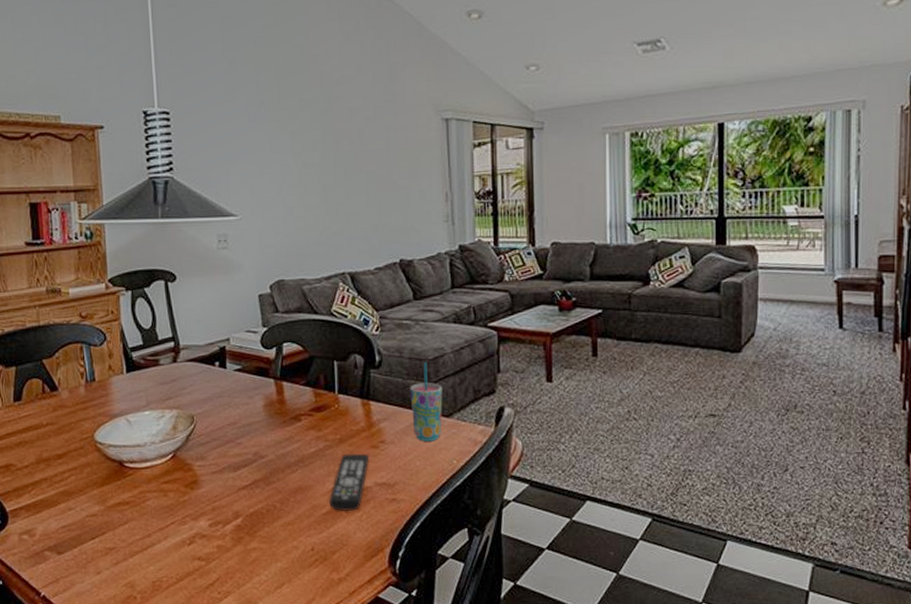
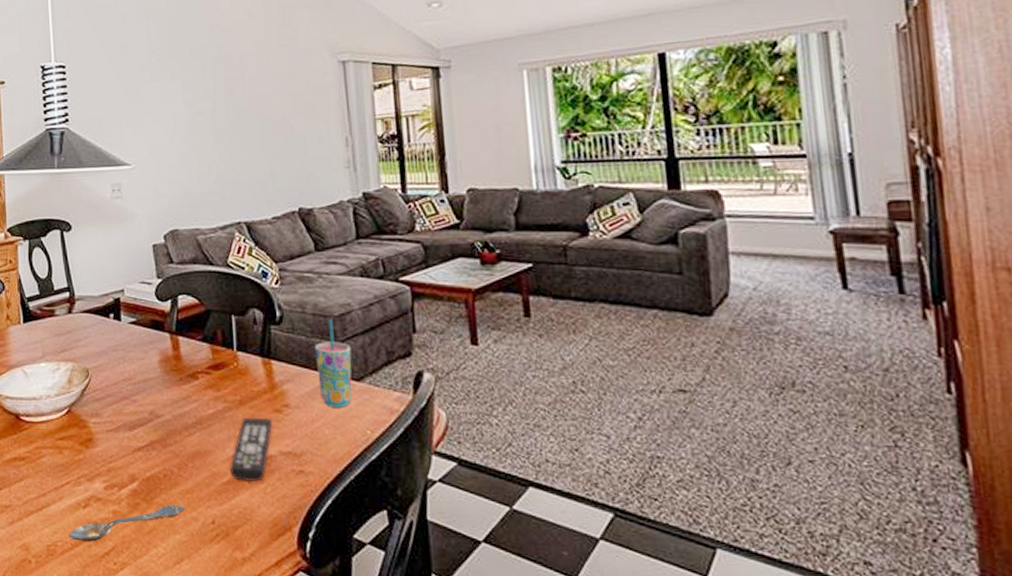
spoon: none [173,536,287,575] -> present [68,504,185,542]

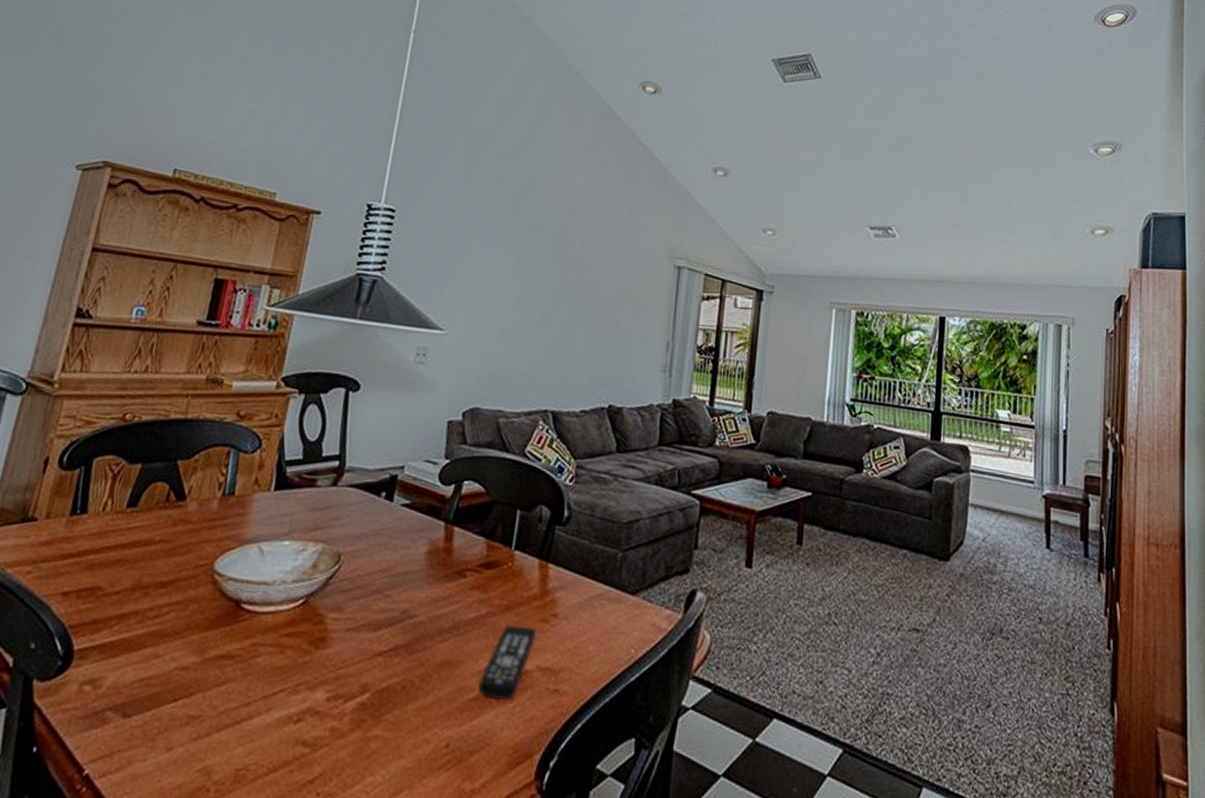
spoon: present [68,504,185,542] -> none [267,722,419,767]
cup: present [314,319,352,408] -> none [592,525,632,622]

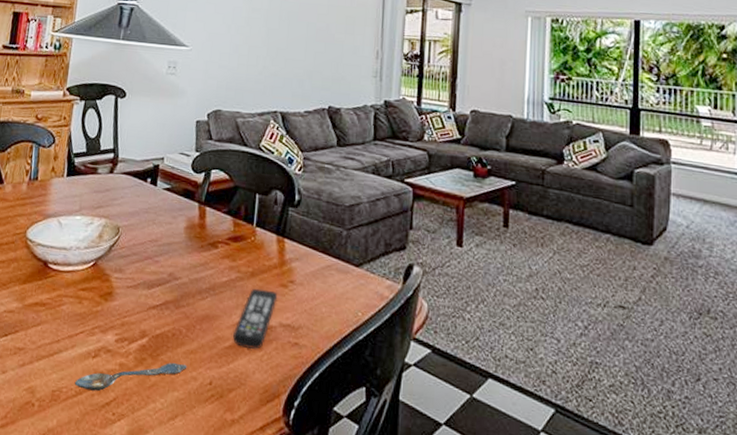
spoon: none [267,722,419,767] -> present [74,362,187,392]

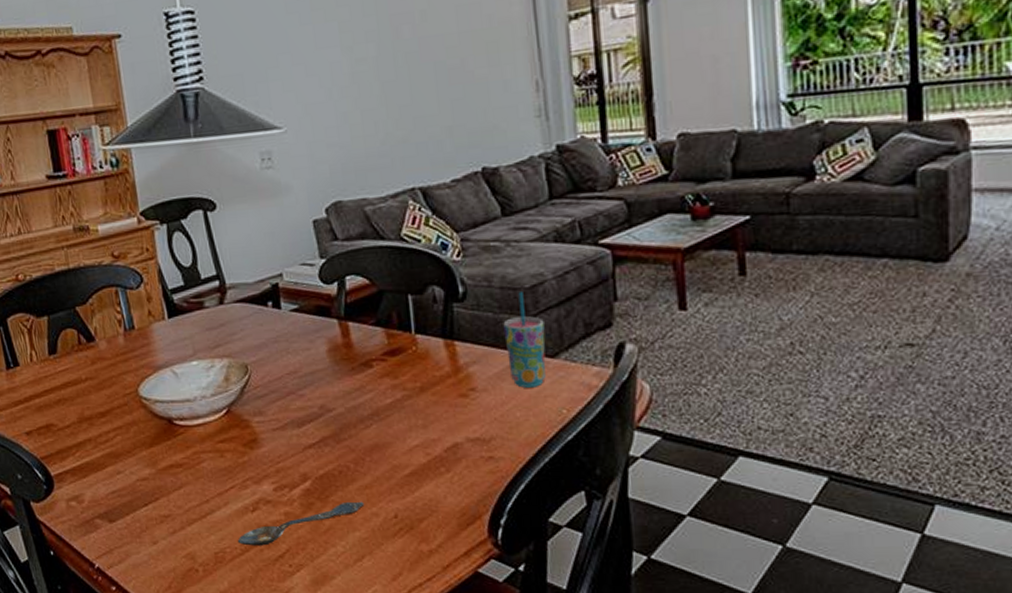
remote control: present [233,288,278,349] -> none [412,403,459,472]
cup: none [323,208,355,289] -> present [503,292,546,388]

